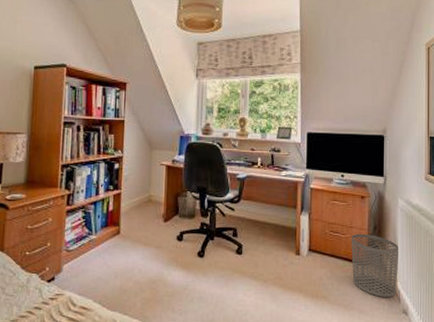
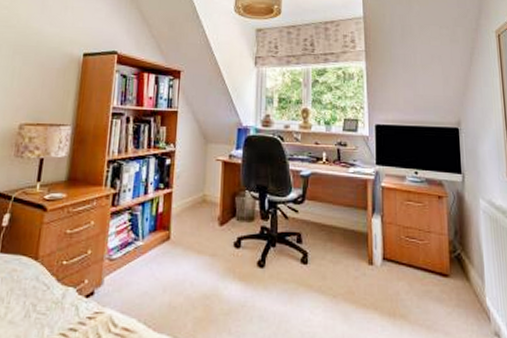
waste bin: present [351,234,398,297] -> none [430,240,486,316]

